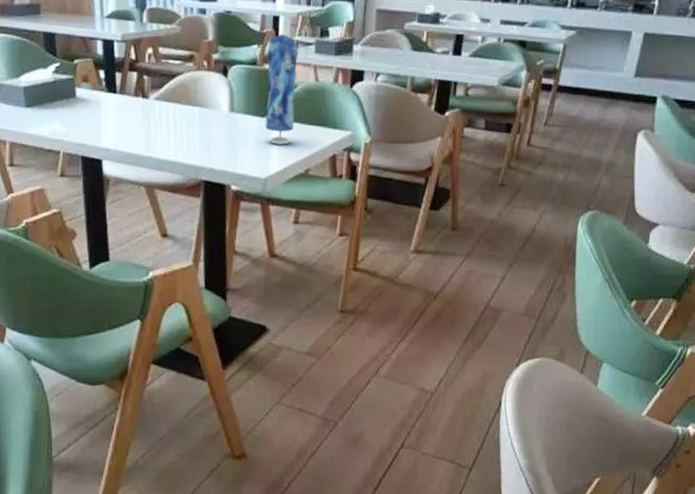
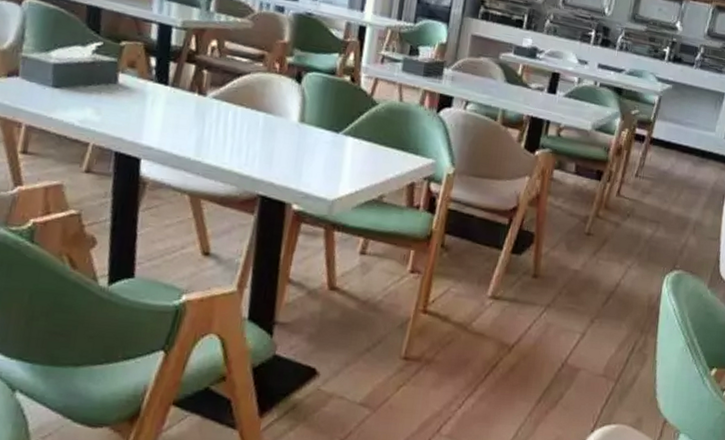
dress: present [265,31,298,145] -> none [338,43,384,166]

